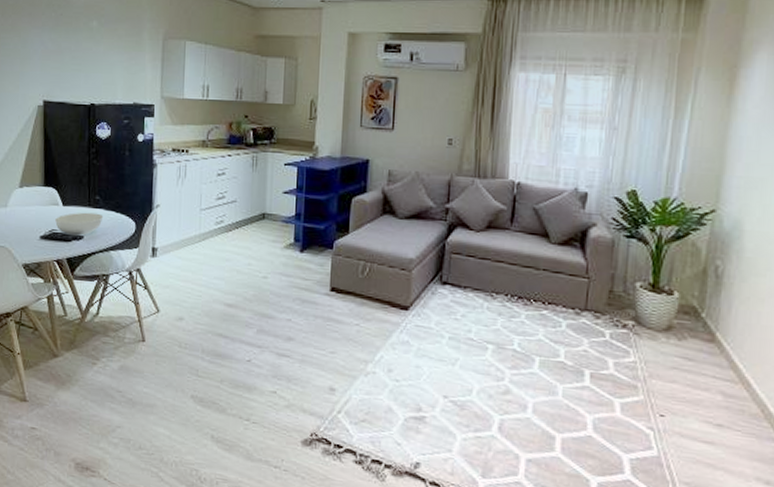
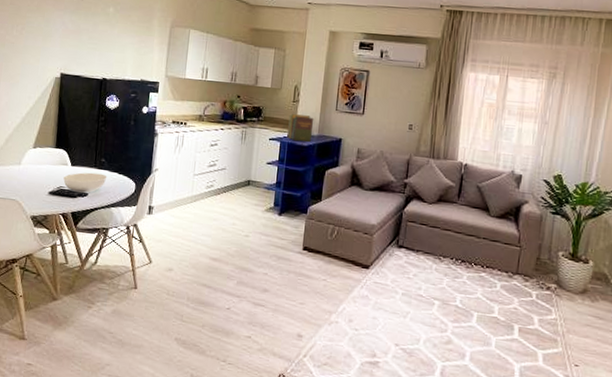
books: none [305,133,336,167] -> present [287,114,314,143]

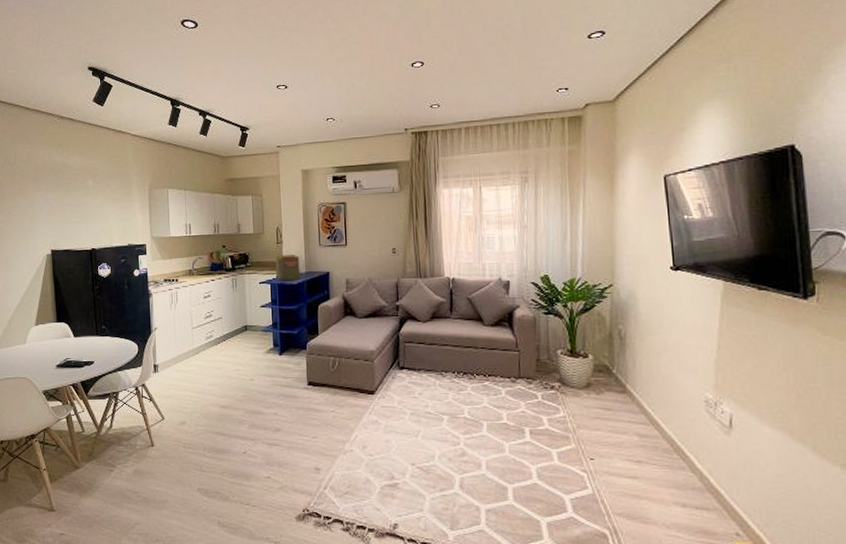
bowl: present [63,172,107,194] -> none [69,340,110,363]

